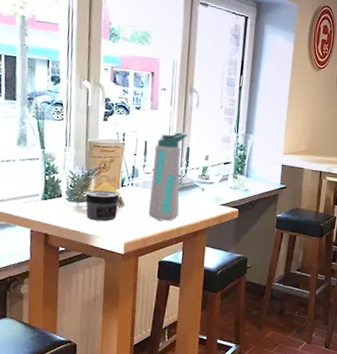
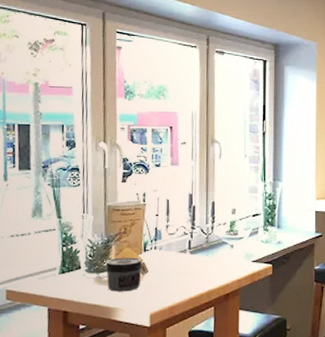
water bottle: present [149,131,188,221] -> none [175,186,212,285]

